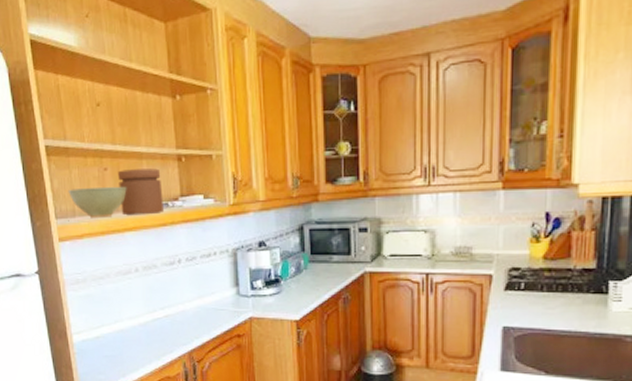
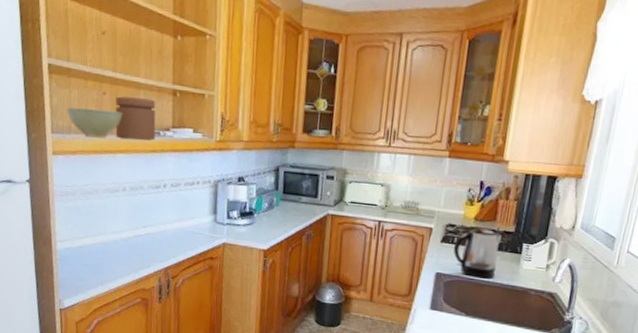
kettle: none [522,269,580,328] -> present [453,228,502,279]

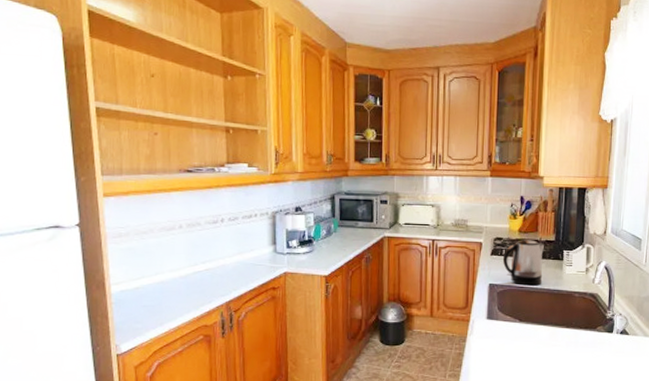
bowl: present [66,107,123,139] -> none [116,149,176,178]
jar: present [115,96,156,141] -> none [168,136,211,178]

